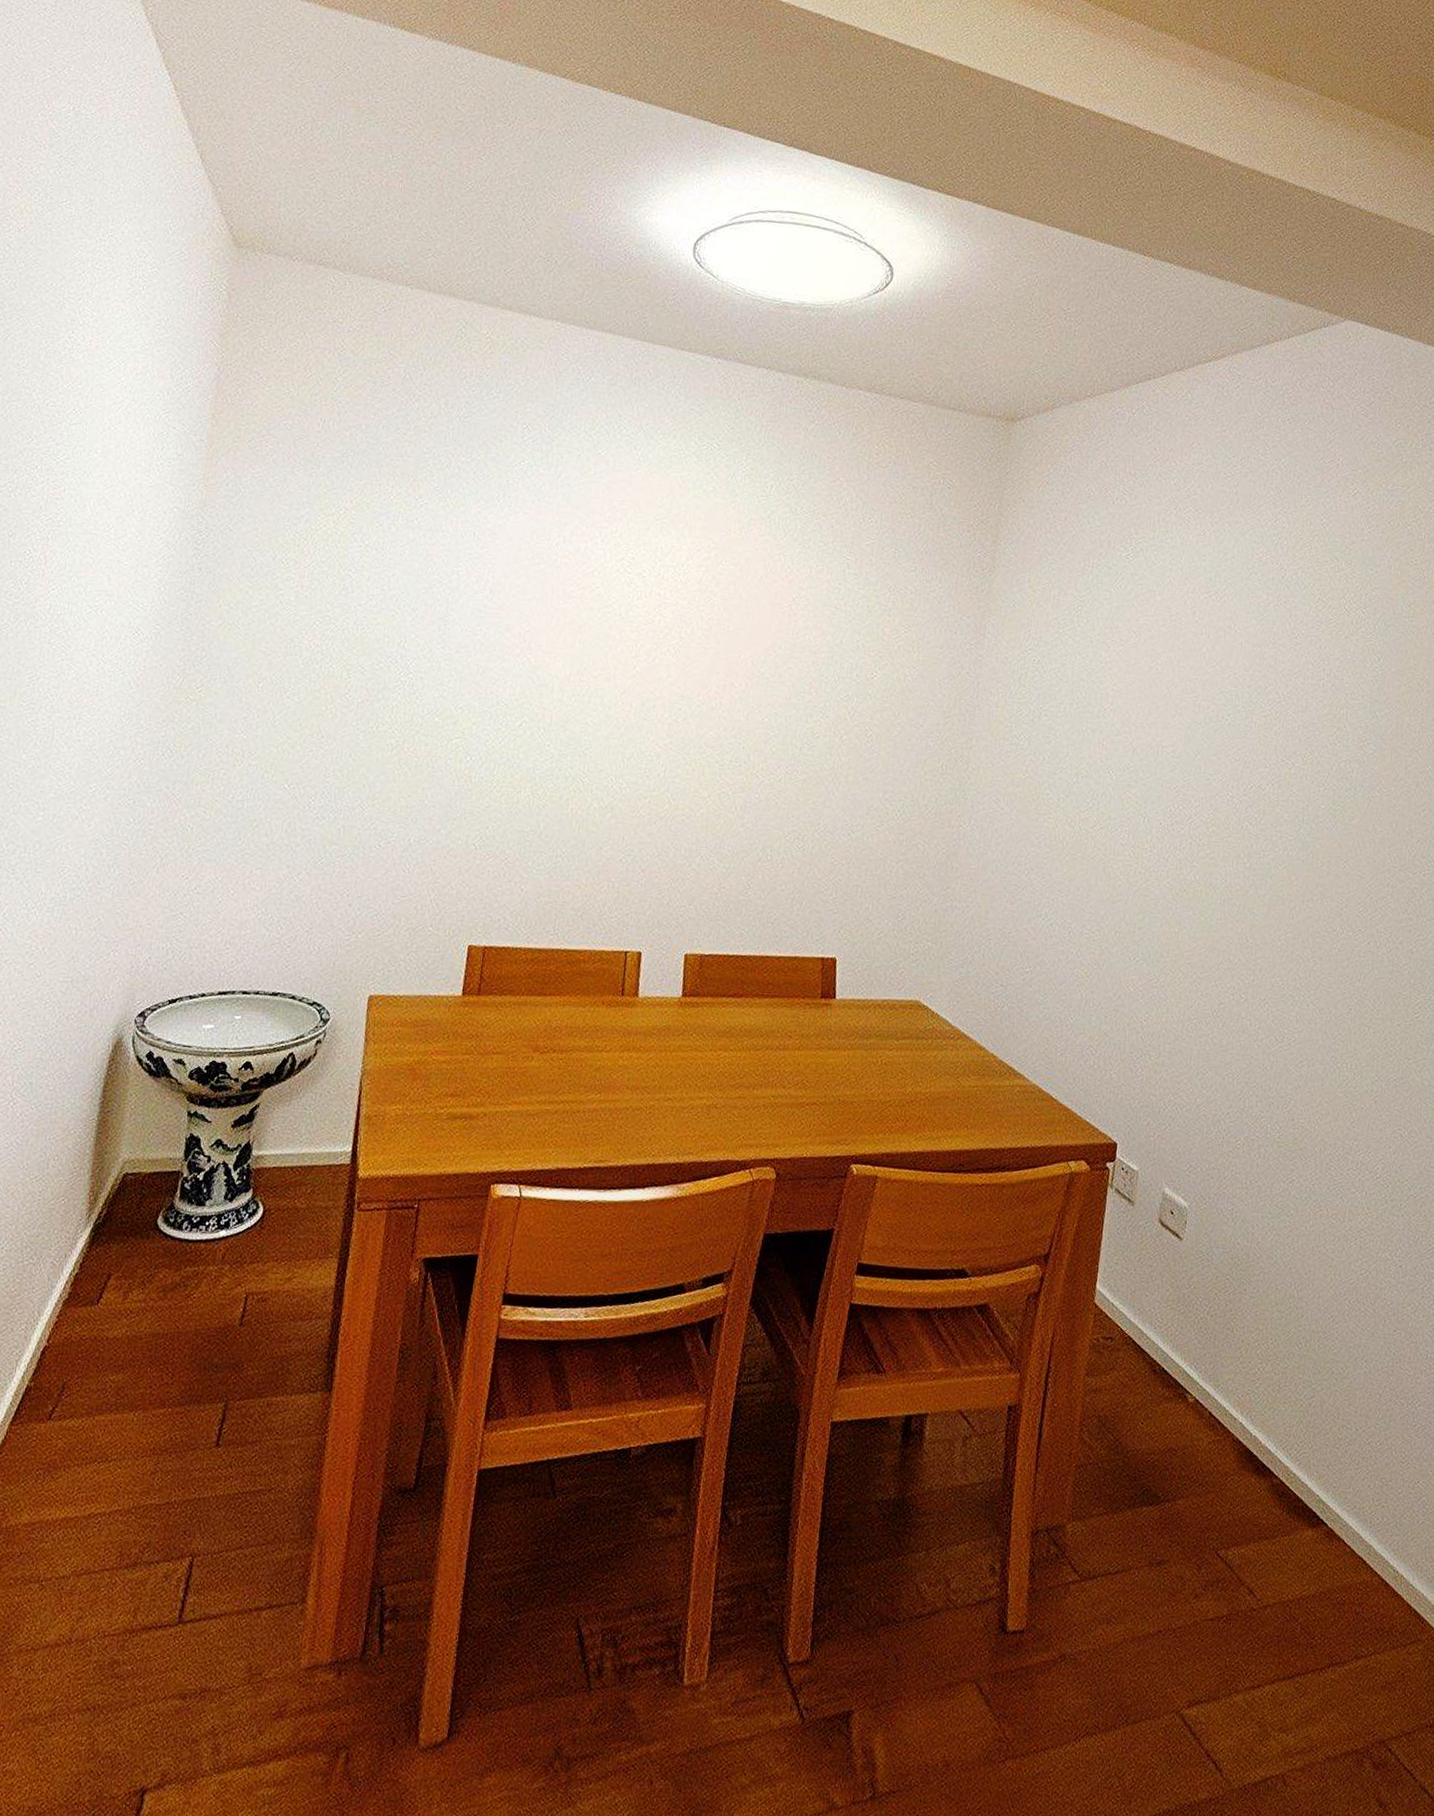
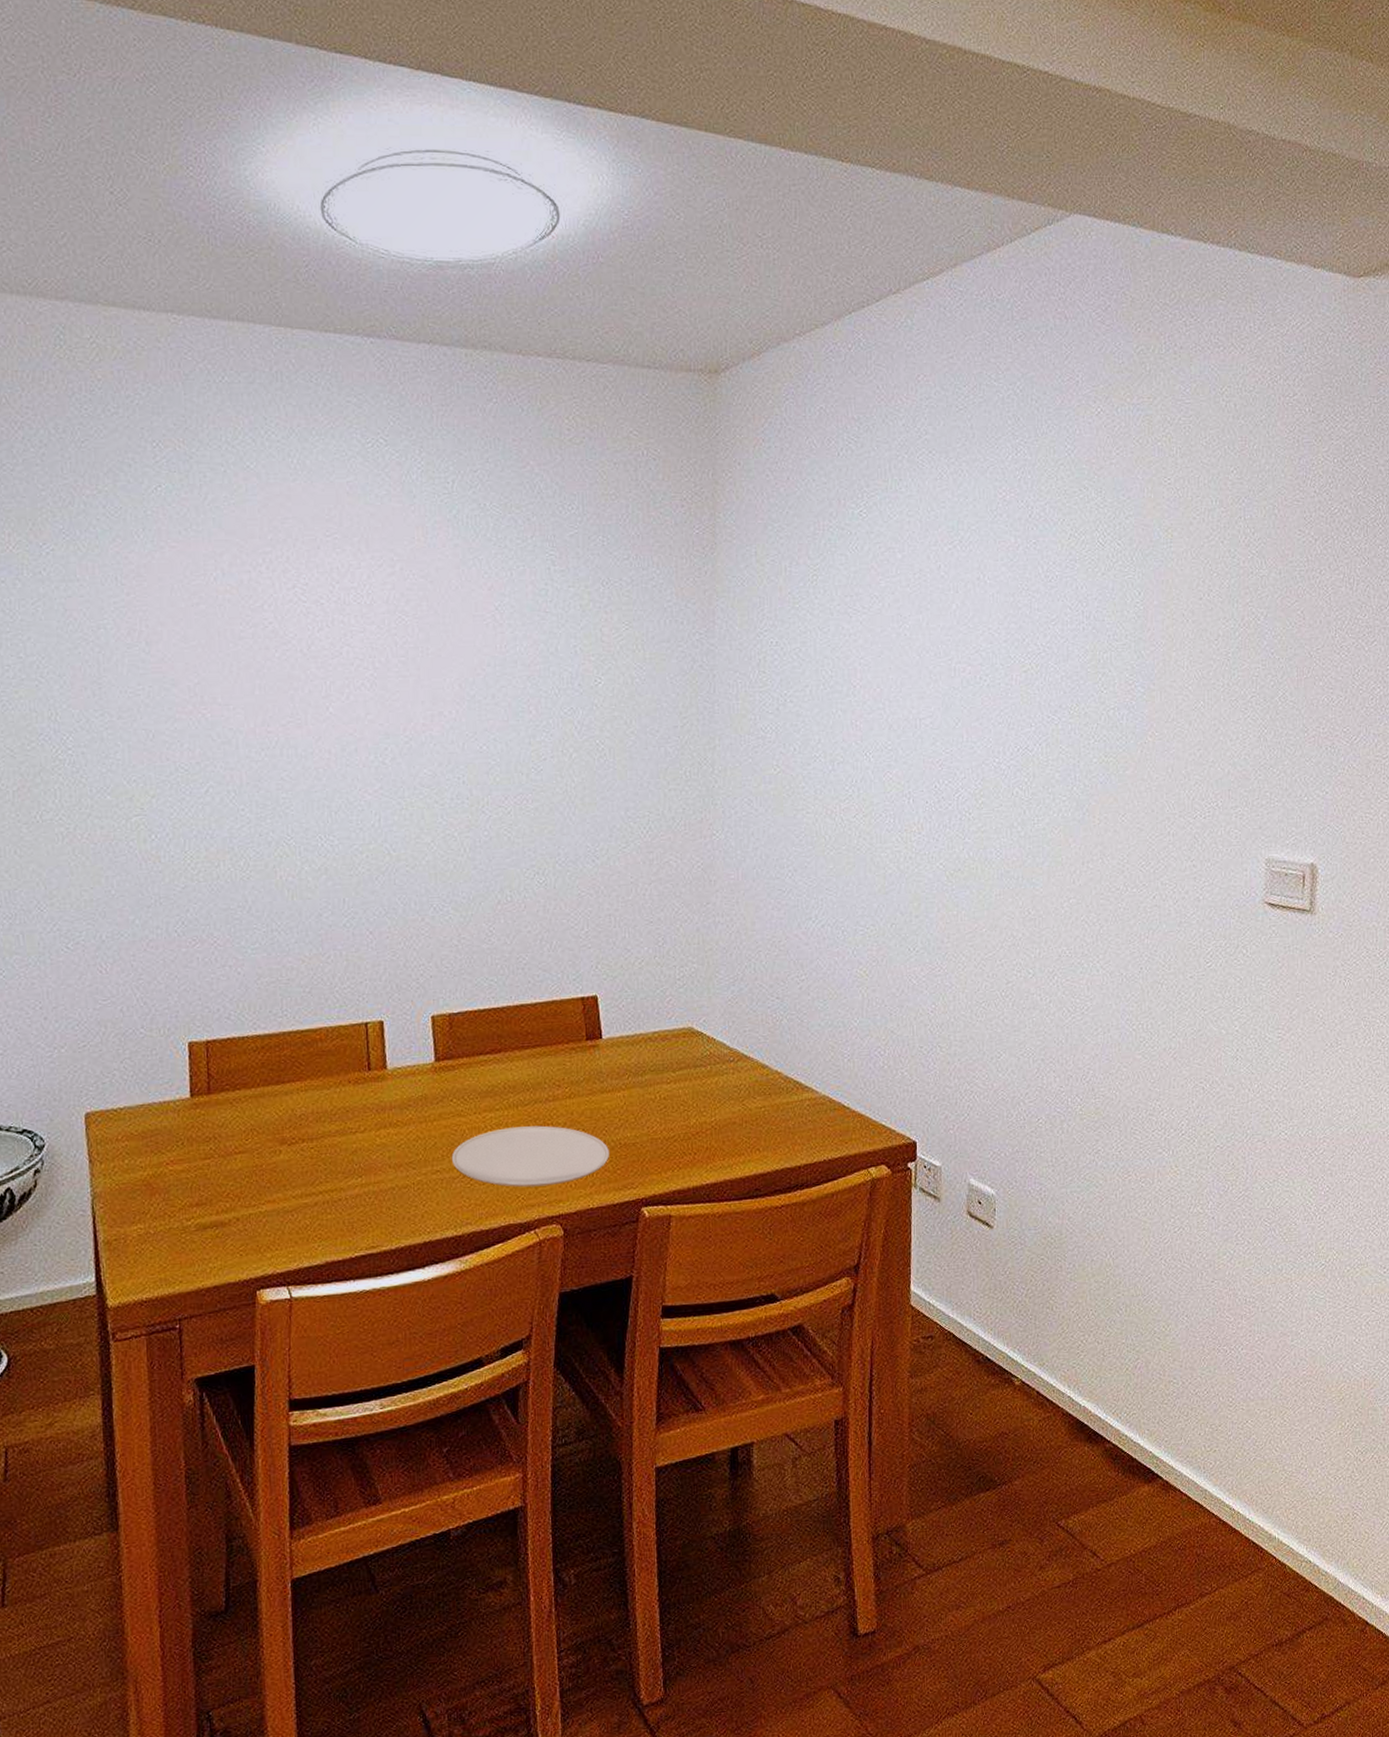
plate: none [683,1068,828,1130] -> present [451,1125,609,1188]

